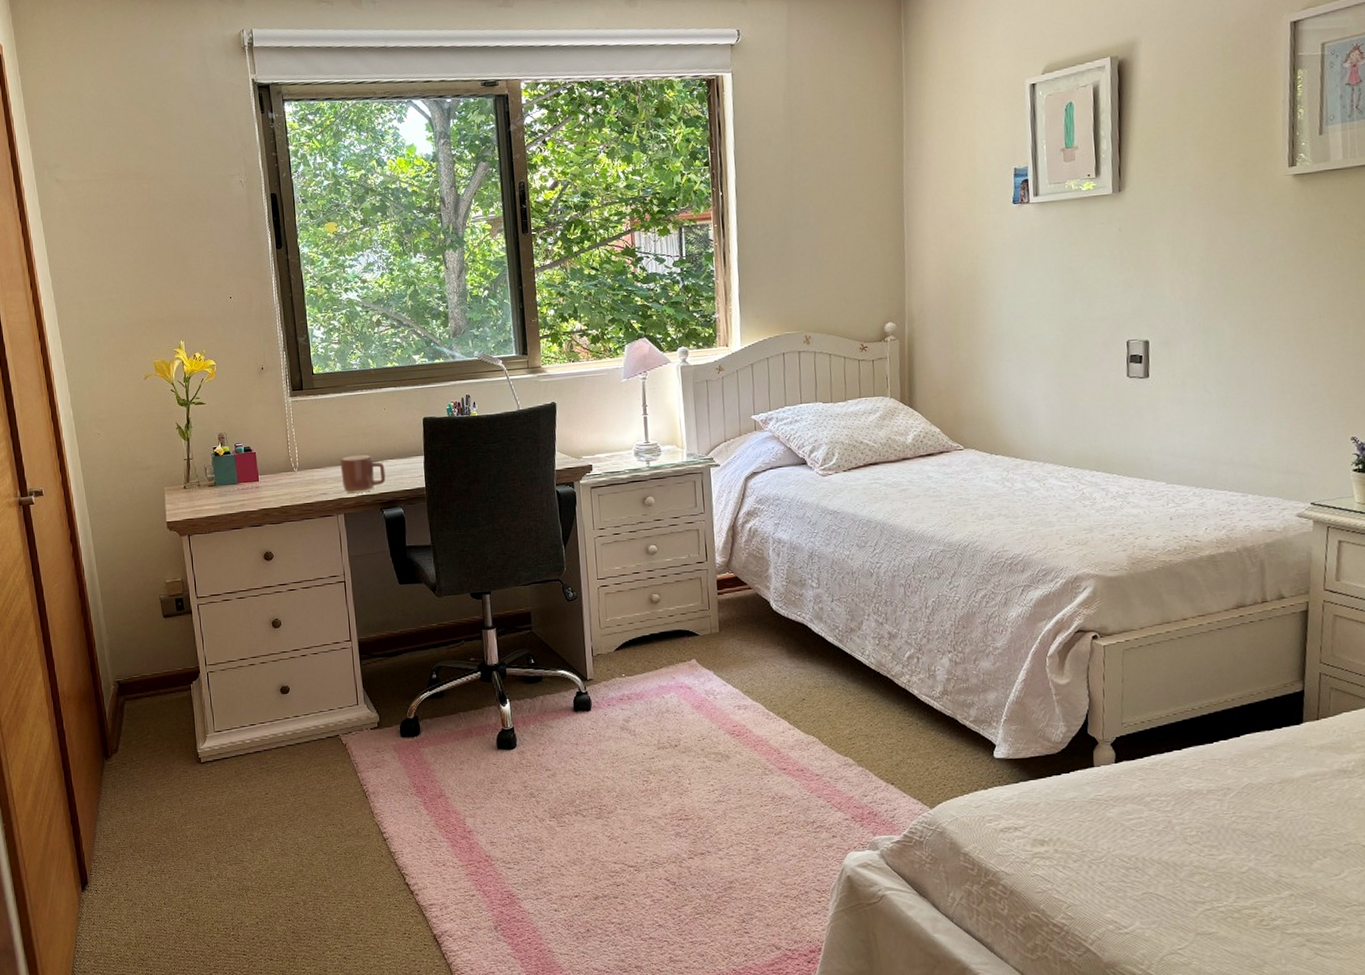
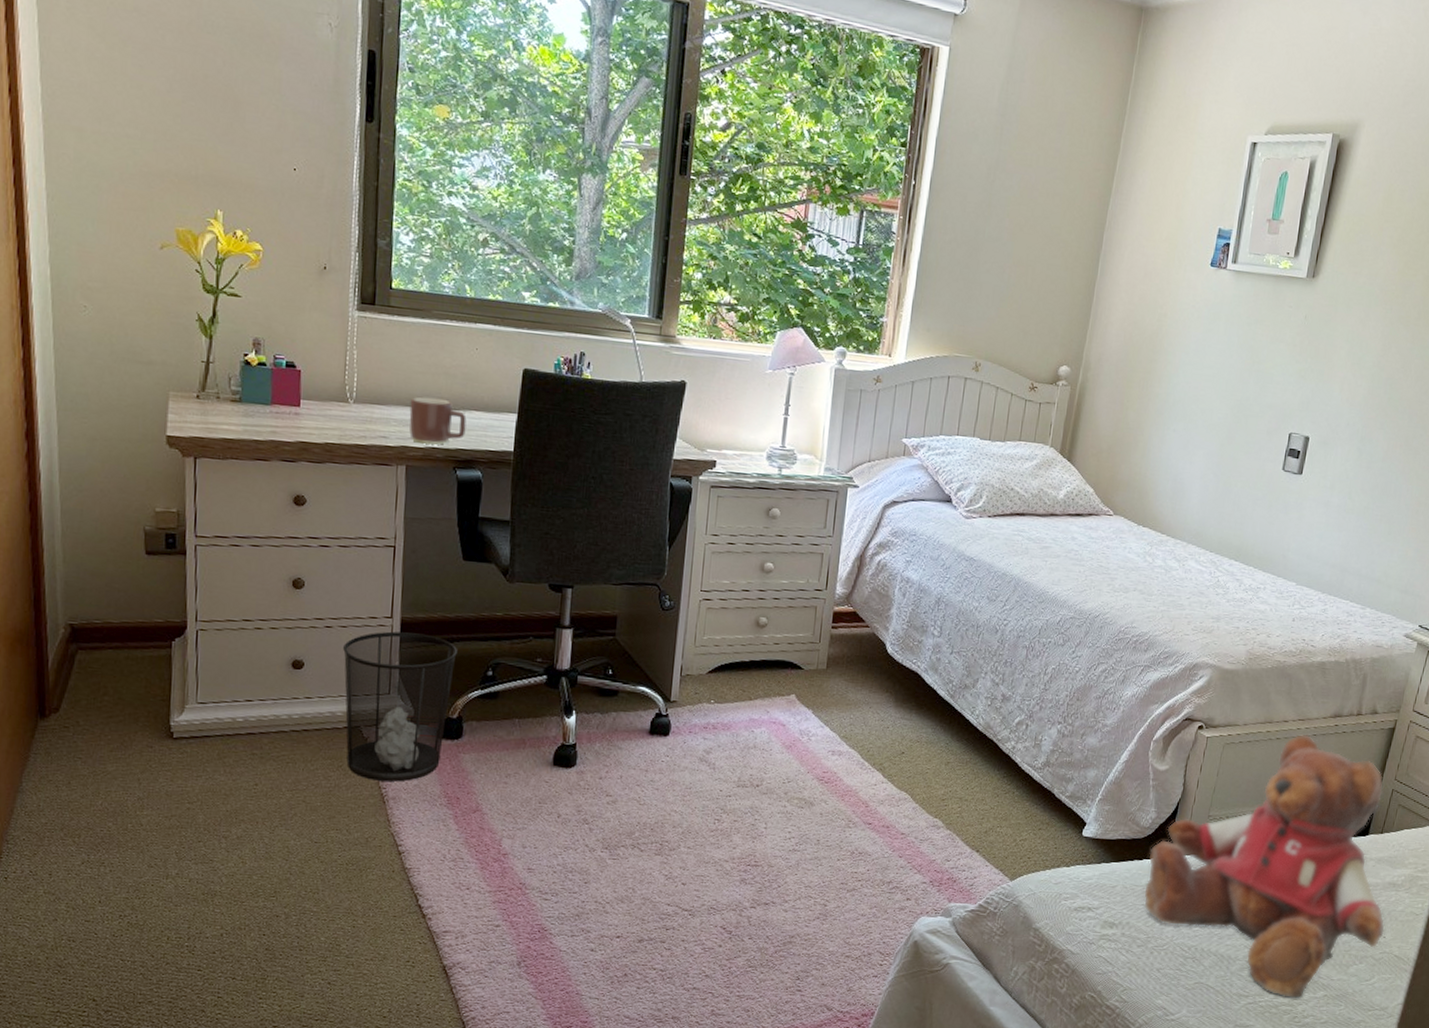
waste bin: none [317,650,406,779] -> present [343,631,457,782]
teddy bear: none [1066,629,1345,901] -> present [1144,733,1385,998]

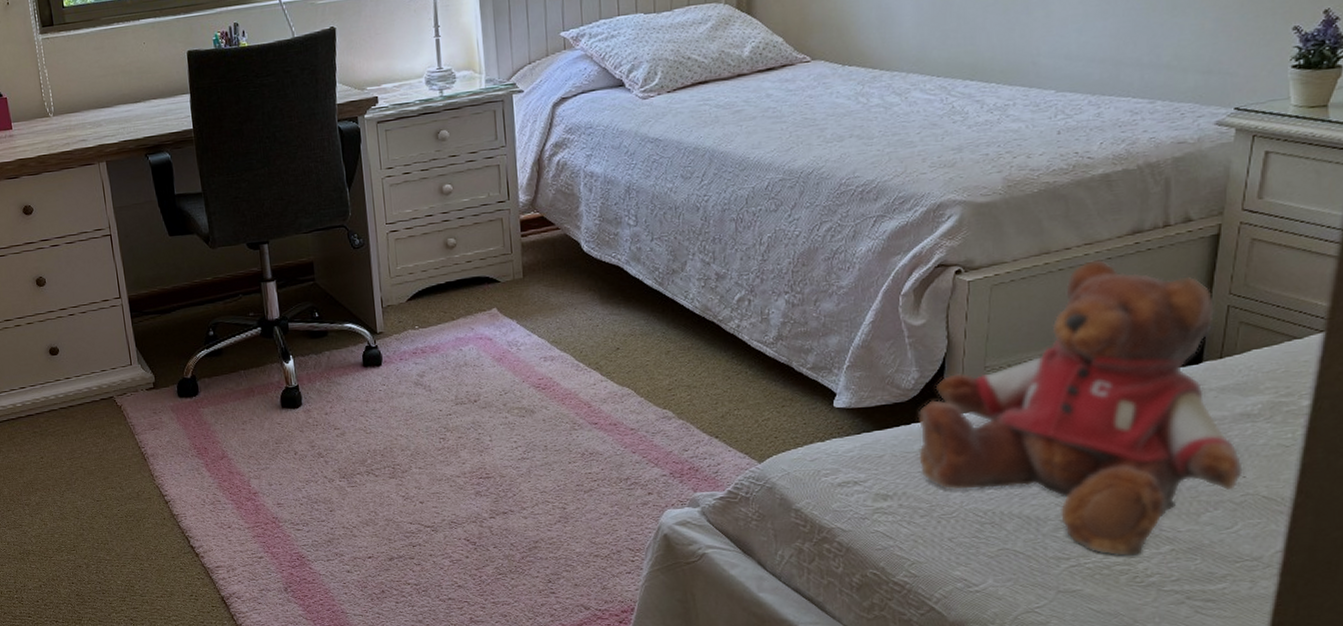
waste bin: present [343,631,457,782] -> none [86,307,185,442]
mug: present [409,396,467,445] -> none [98,95,150,139]

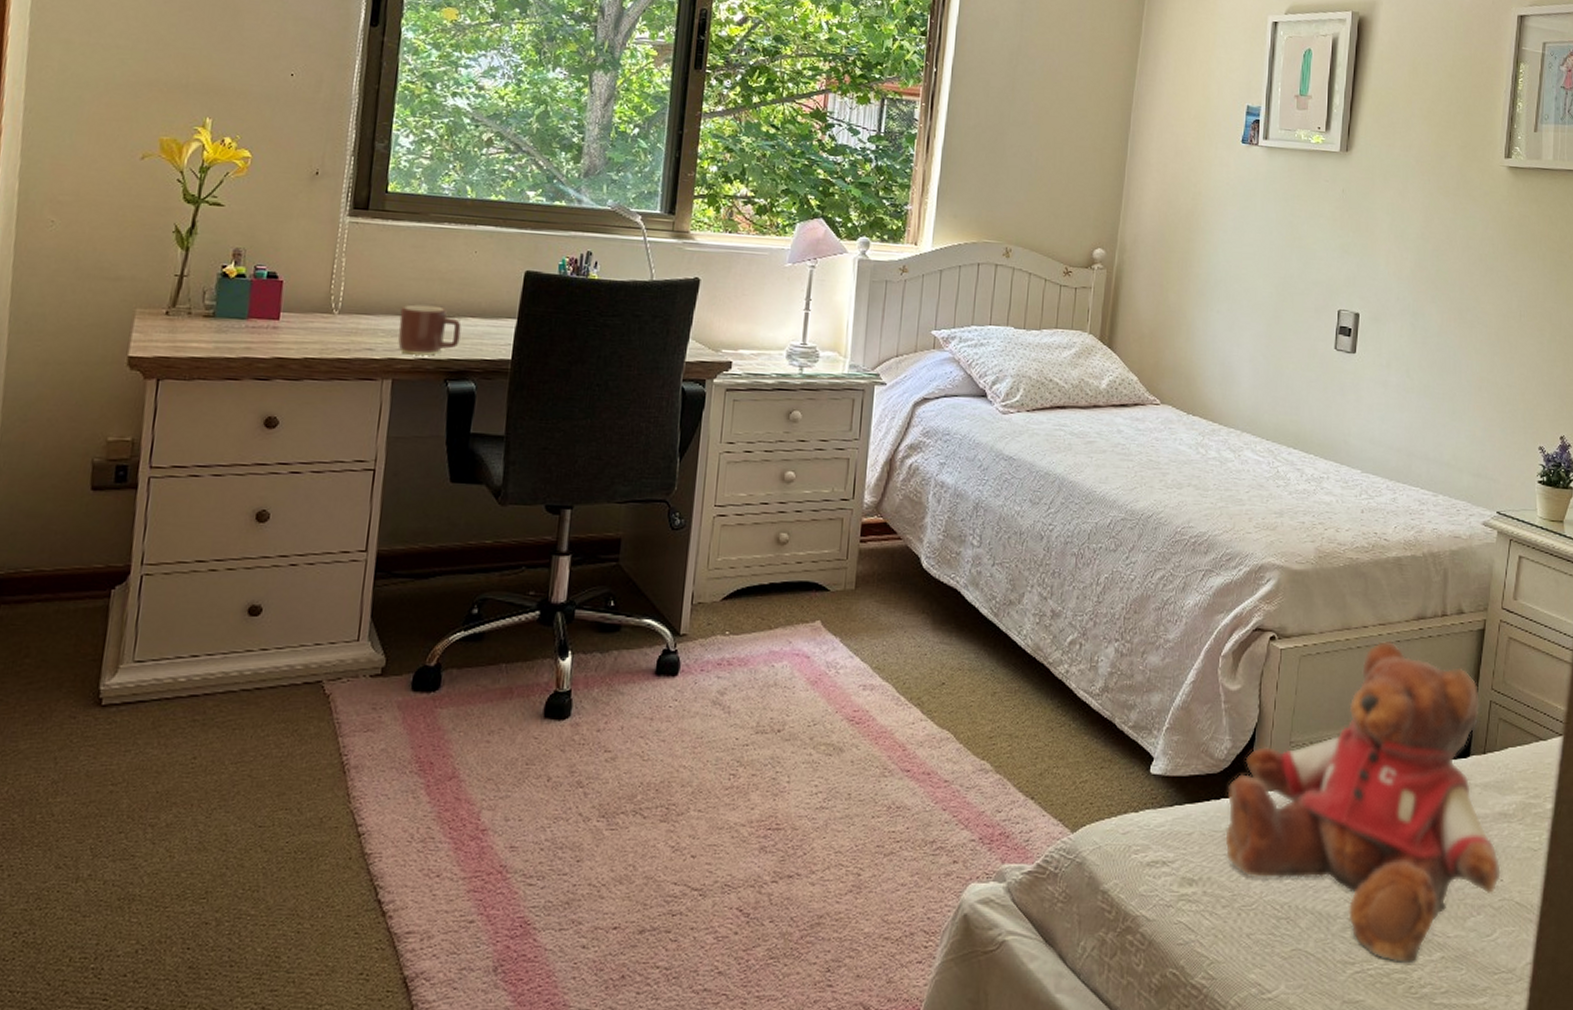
mug: none [98,95,150,139] -> present [398,304,462,356]

